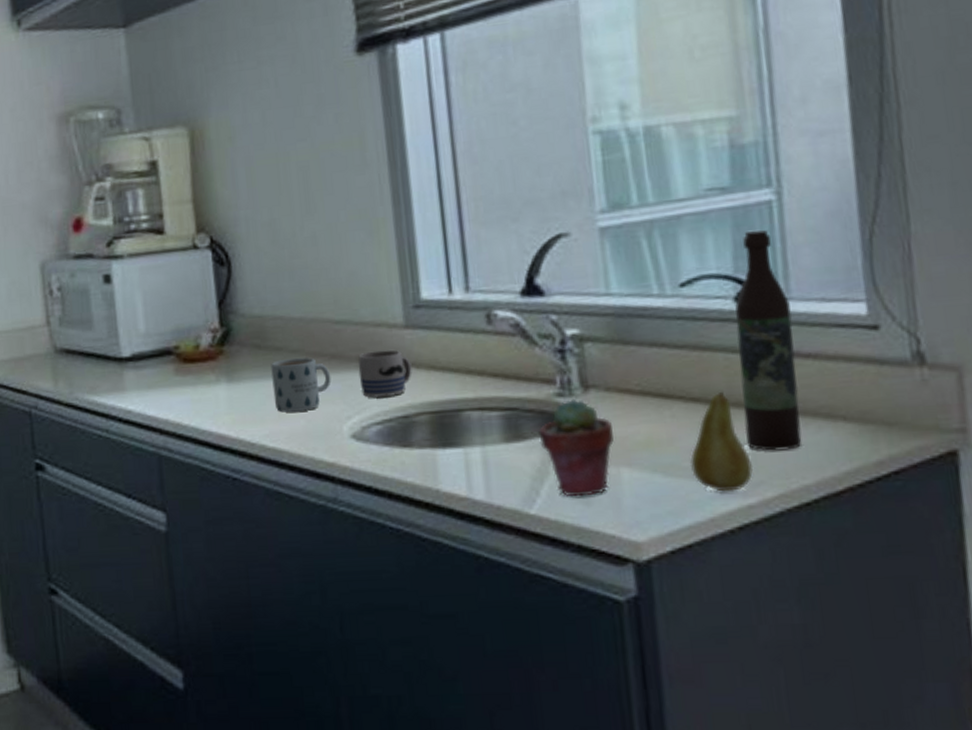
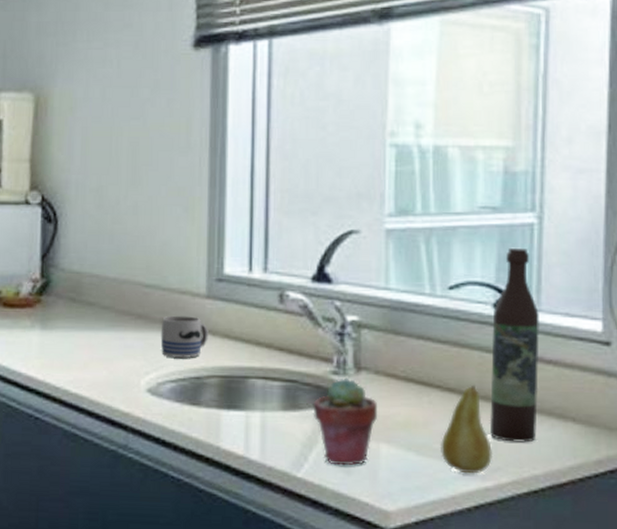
mug: present [271,357,331,413] -> none [81,313,136,363]

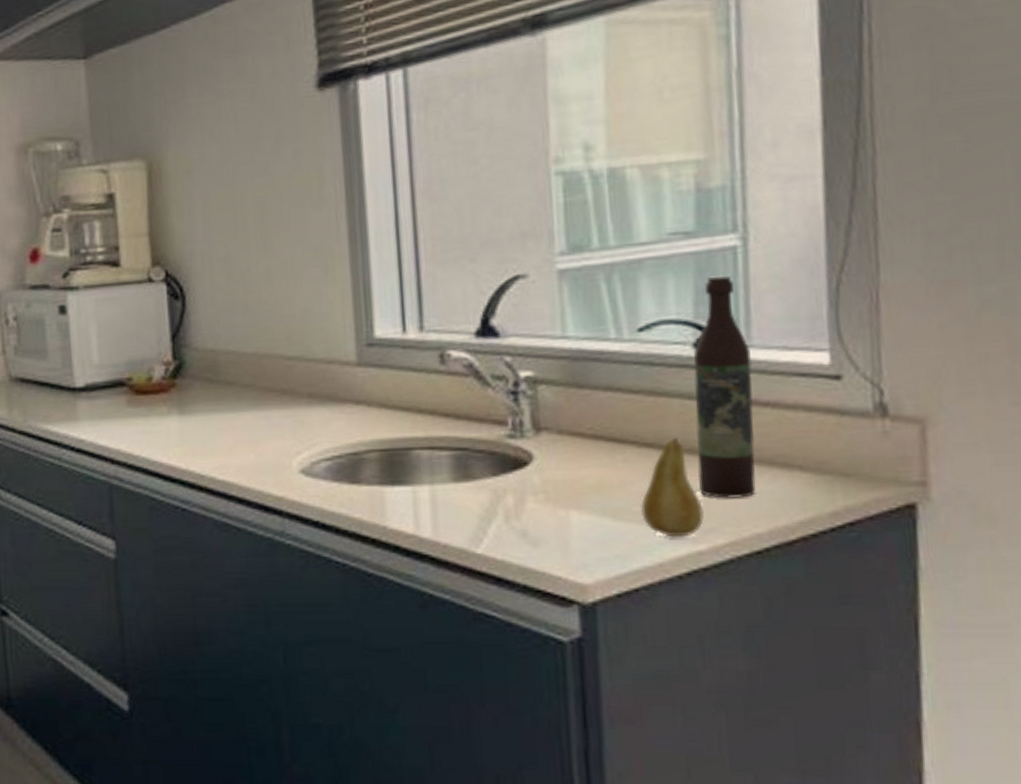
mug: present [160,315,209,358] -> none [309,387,363,434]
potted succulent: present [313,377,377,466] -> none [488,440,564,538]

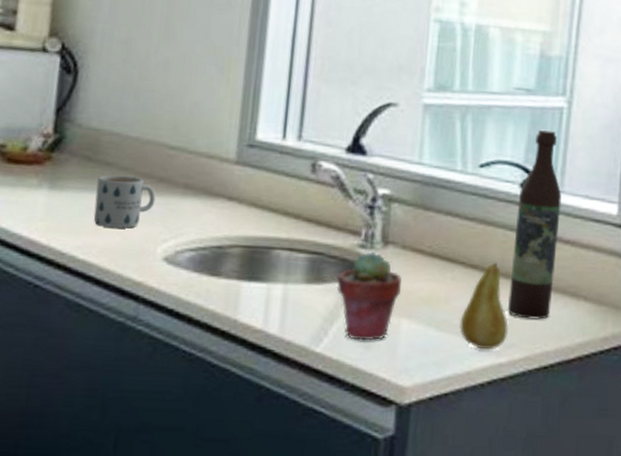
mug: none [222,392,282,446] -> present [93,175,156,229]
potted succulent: none [488,440,564,538] -> present [336,251,402,341]

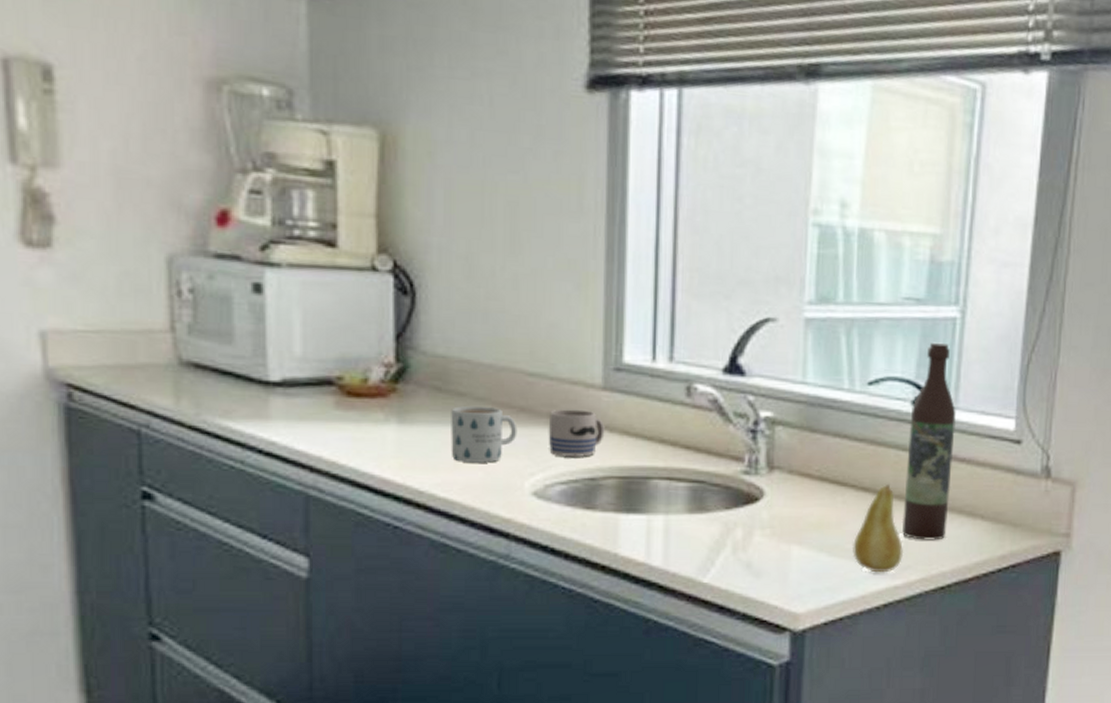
mug: none [182,180,235,226] -> present [548,409,605,457]
potted succulent: present [336,251,402,341] -> none [721,477,790,569]

